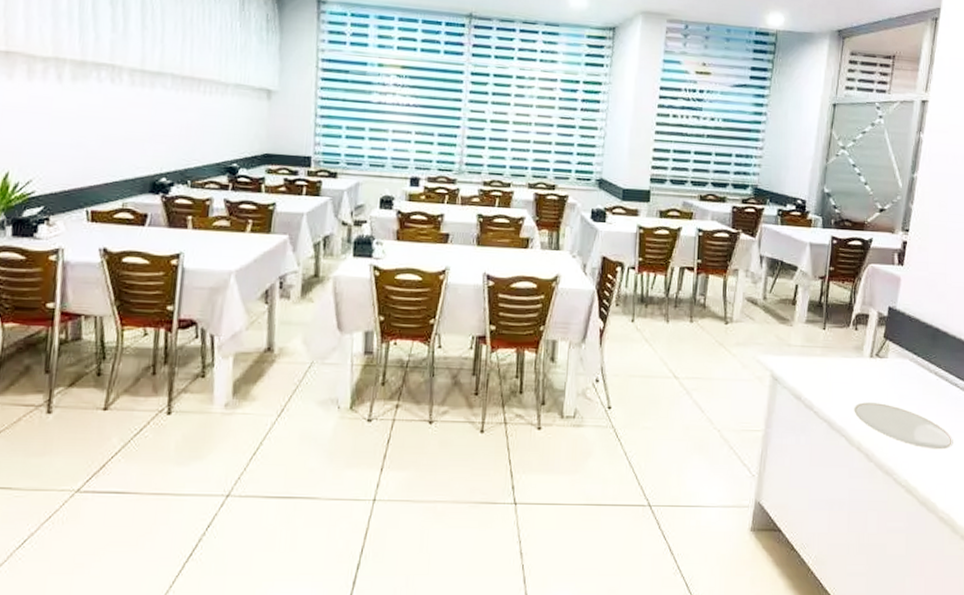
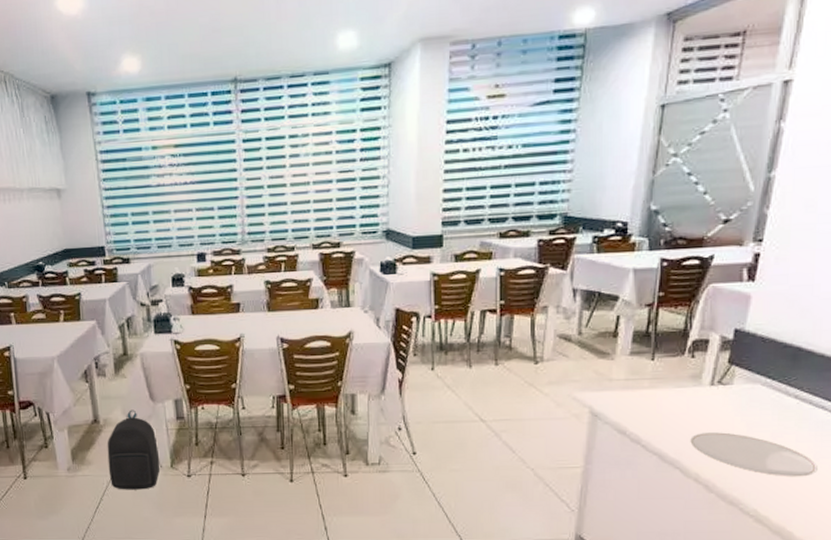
backpack: none [275,339,339,434] -> present [107,410,161,490]

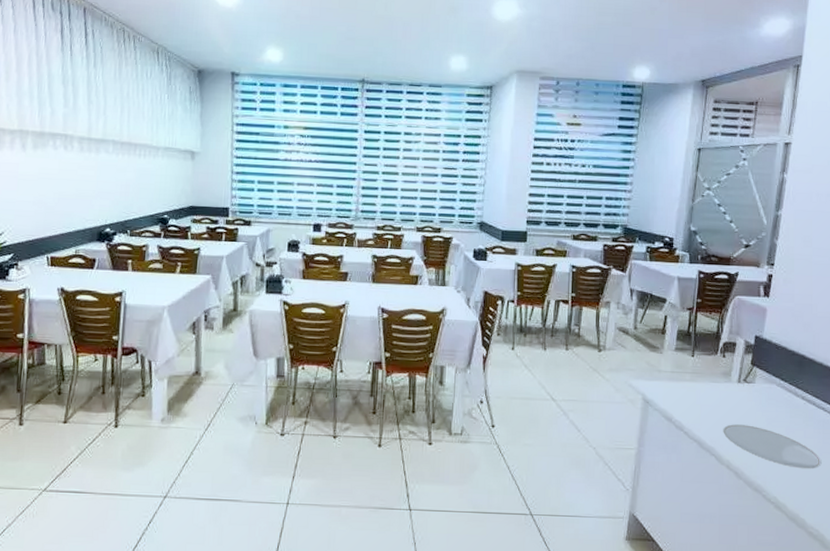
backpack: present [107,410,161,490] -> none [203,364,256,446]

